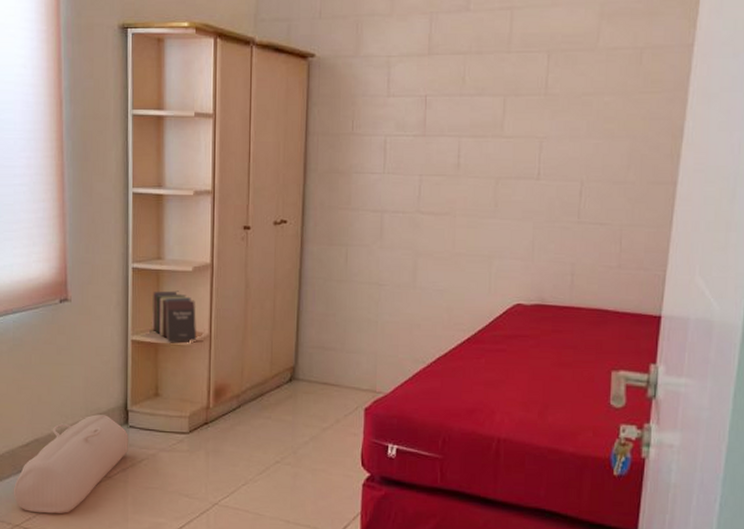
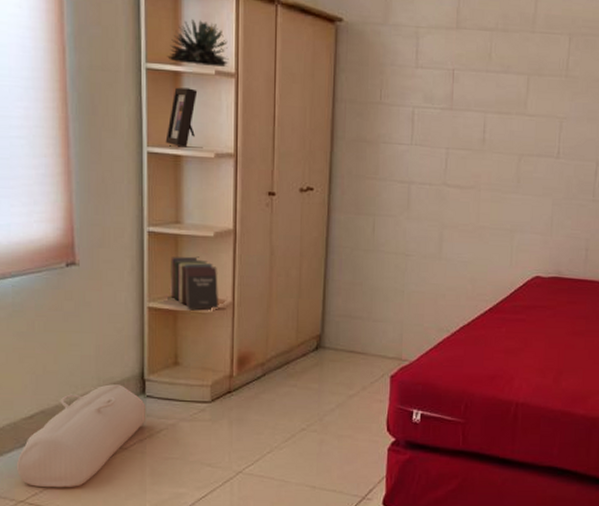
picture frame: none [149,131,179,187] -> present [165,87,198,148]
succulent plant: none [151,66,207,108] -> present [167,19,229,67]

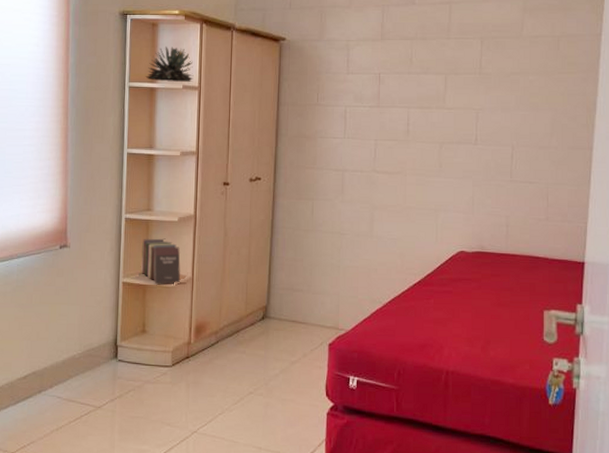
duffel bag: present [17,384,145,488] -> none [11,349,117,442]
picture frame: present [165,87,198,148] -> none [142,100,168,148]

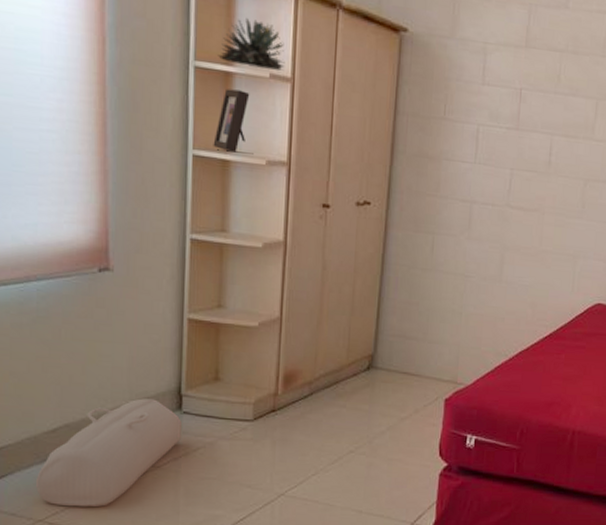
duffel bag: none [11,349,117,442] -> present [36,398,181,507]
books: present [140,238,181,284] -> none [212,266,265,323]
picture frame: none [142,100,168,148] -> present [213,88,250,153]

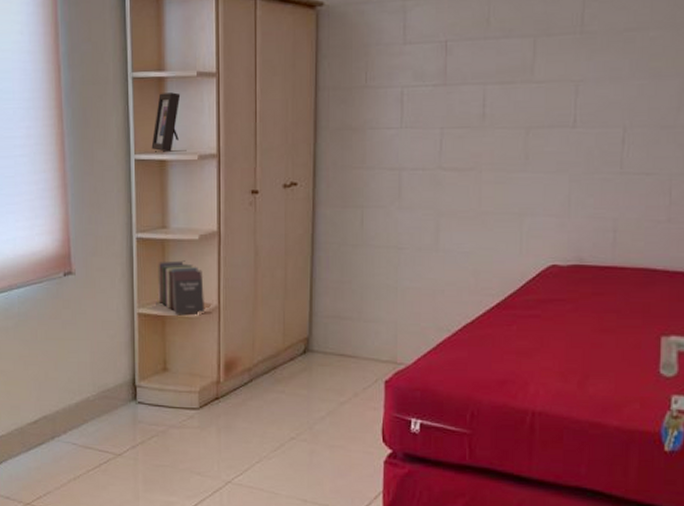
duffel bag: present [36,398,181,507] -> none [24,390,137,492]
books: none [212,266,265,323] -> present [157,260,204,314]
succulent plant: present [218,18,285,71] -> none [151,24,210,69]

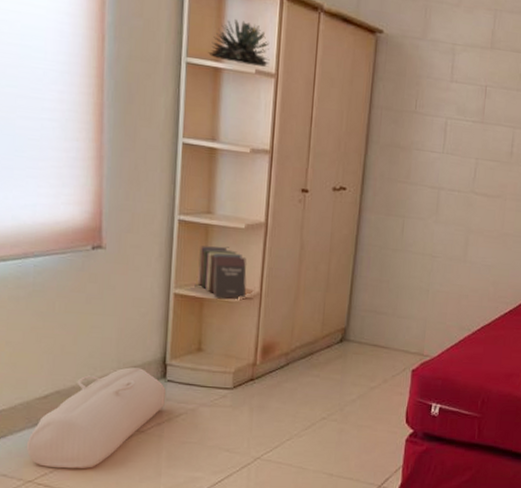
duffel bag: none [24,390,137,492] -> present [27,367,166,469]
succulent plant: none [151,24,210,69] -> present [208,19,270,67]
picture frame: present [151,92,181,152] -> none [201,83,237,141]

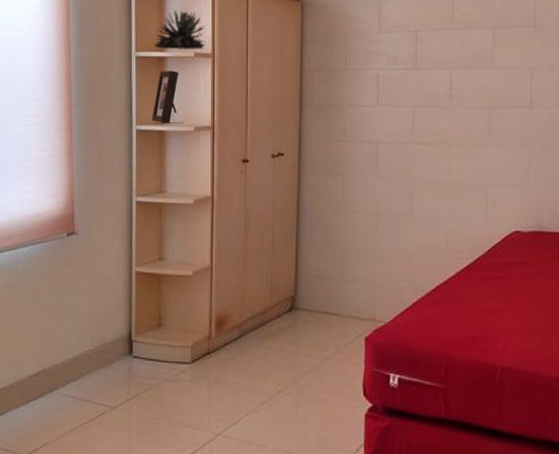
duffel bag: present [27,367,166,469] -> none [22,345,132,444]
books: present [197,245,247,298] -> none [154,223,198,273]
picture frame: none [201,83,237,141] -> present [151,70,179,124]

